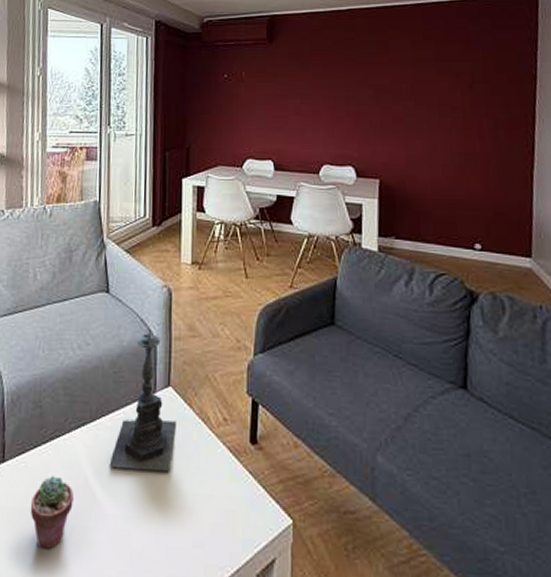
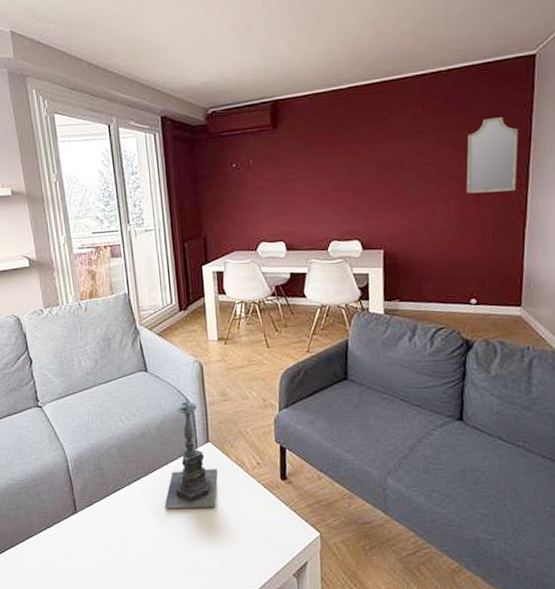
potted succulent: present [30,475,74,549] -> none [103,519,139,572]
home mirror: none [468,52,524,129] -> present [466,117,519,194]

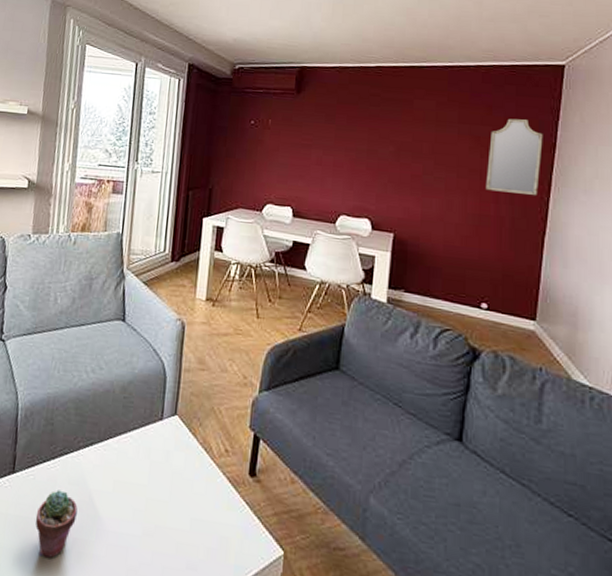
potted succulent: none [103,519,139,572] -> present [35,490,78,558]
candle holder: present [164,398,218,509] -> none [113,359,180,496]

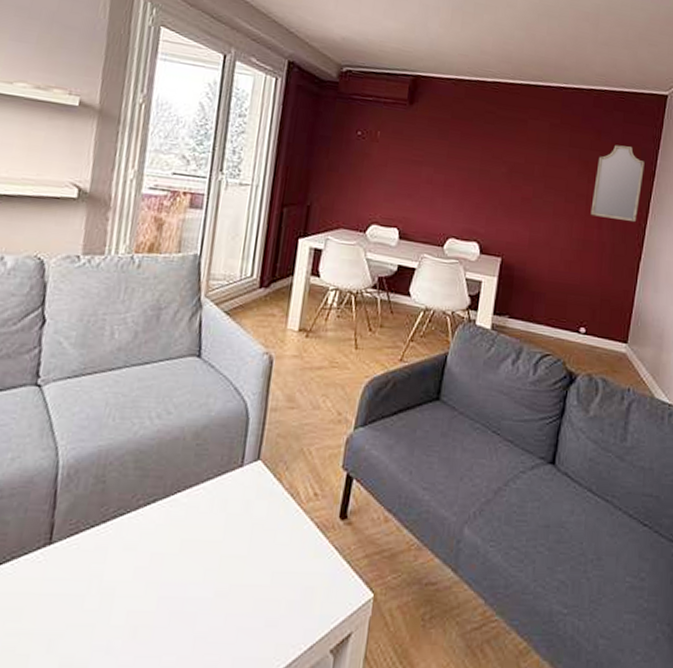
potted succulent: present [35,490,78,558] -> none [78,558,135,638]

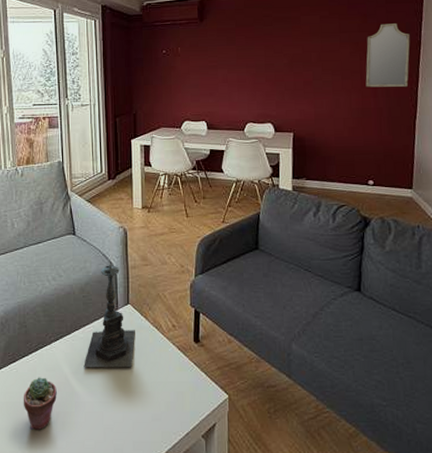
potted succulent: none [78,558,135,638] -> present [23,377,57,430]
candle holder: none [180,398,262,550] -> present [84,261,135,368]

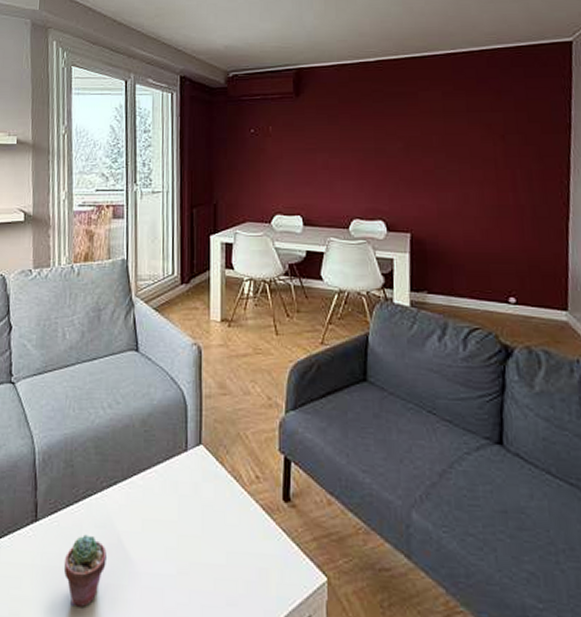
candle holder: present [84,261,135,368] -> none [142,387,208,531]
home mirror: present [365,23,410,88] -> none [501,102,557,179]

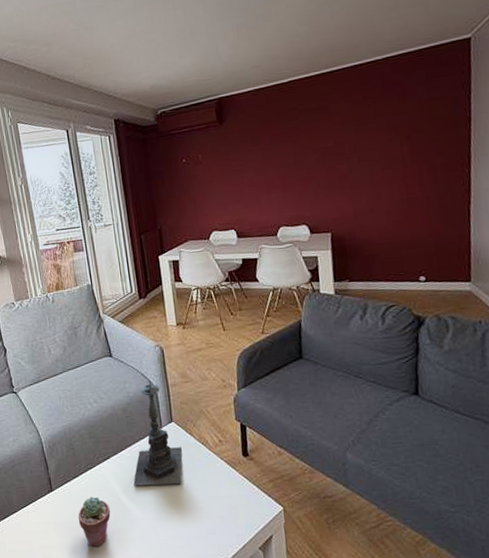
candle holder: none [142,387,208,531] -> present [133,381,182,486]

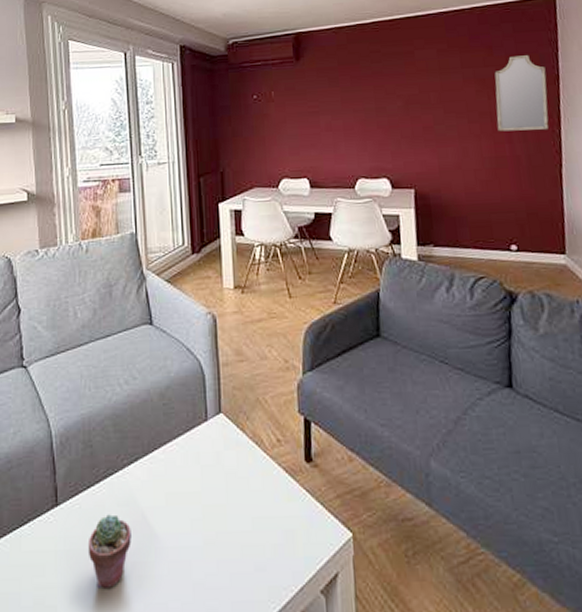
candle holder: present [133,381,182,486] -> none [165,357,230,501]
home mirror: none [407,100,459,176] -> present [494,55,549,132]

